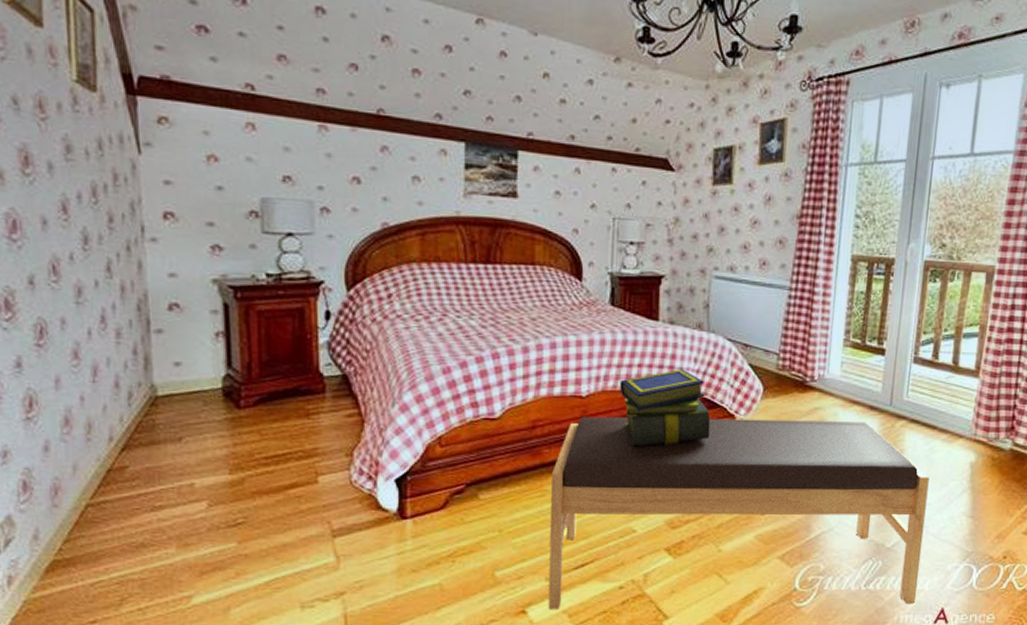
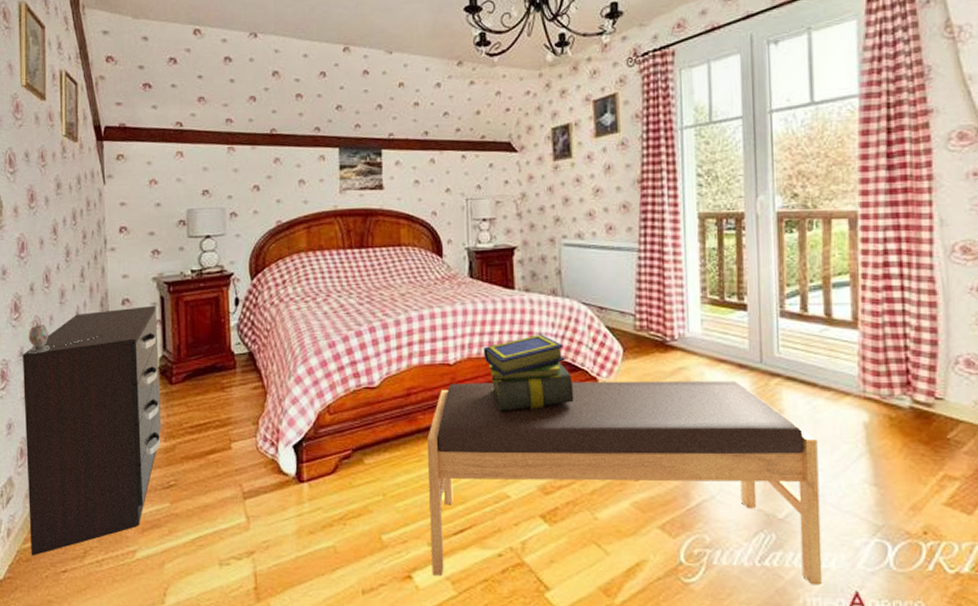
dresser: none [21,313,226,606] -> present [23,305,162,556]
decorative vase: none [28,329,141,365] -> present [28,325,103,354]

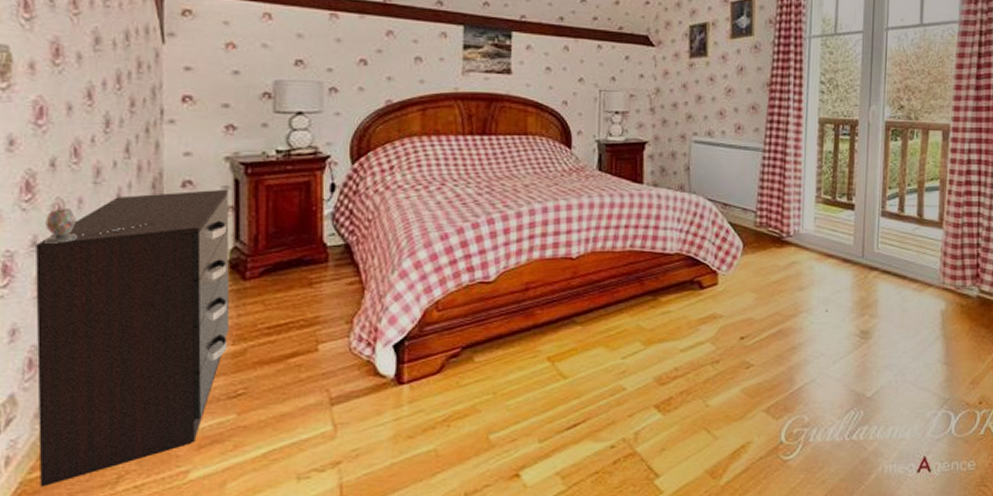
bench: present [426,381,823,586] -> none [541,274,903,472]
stack of books: present [483,334,574,411] -> none [608,229,695,305]

